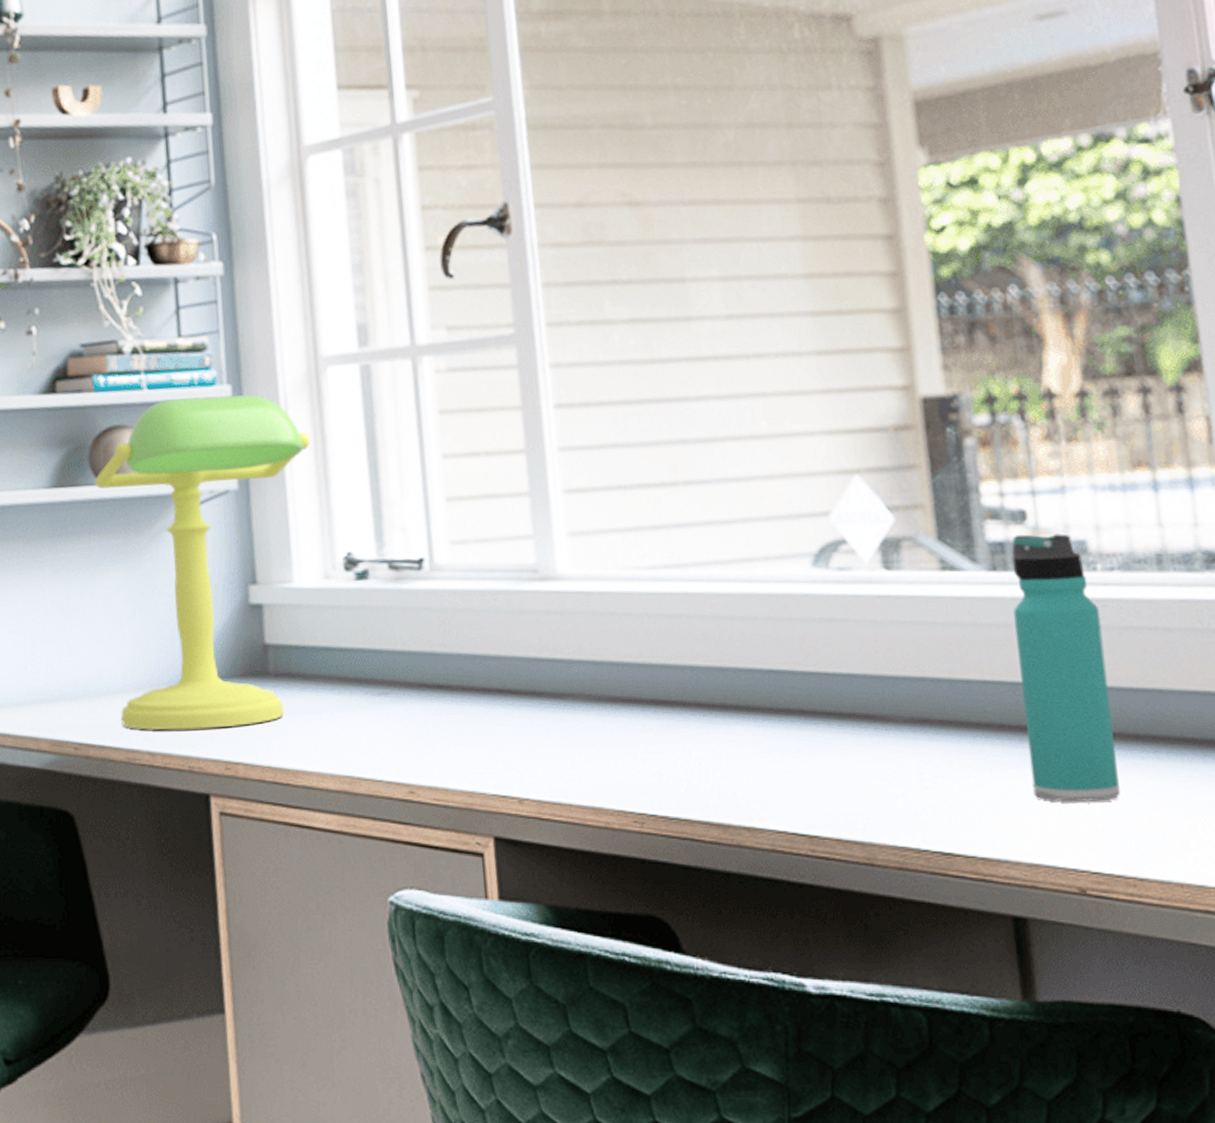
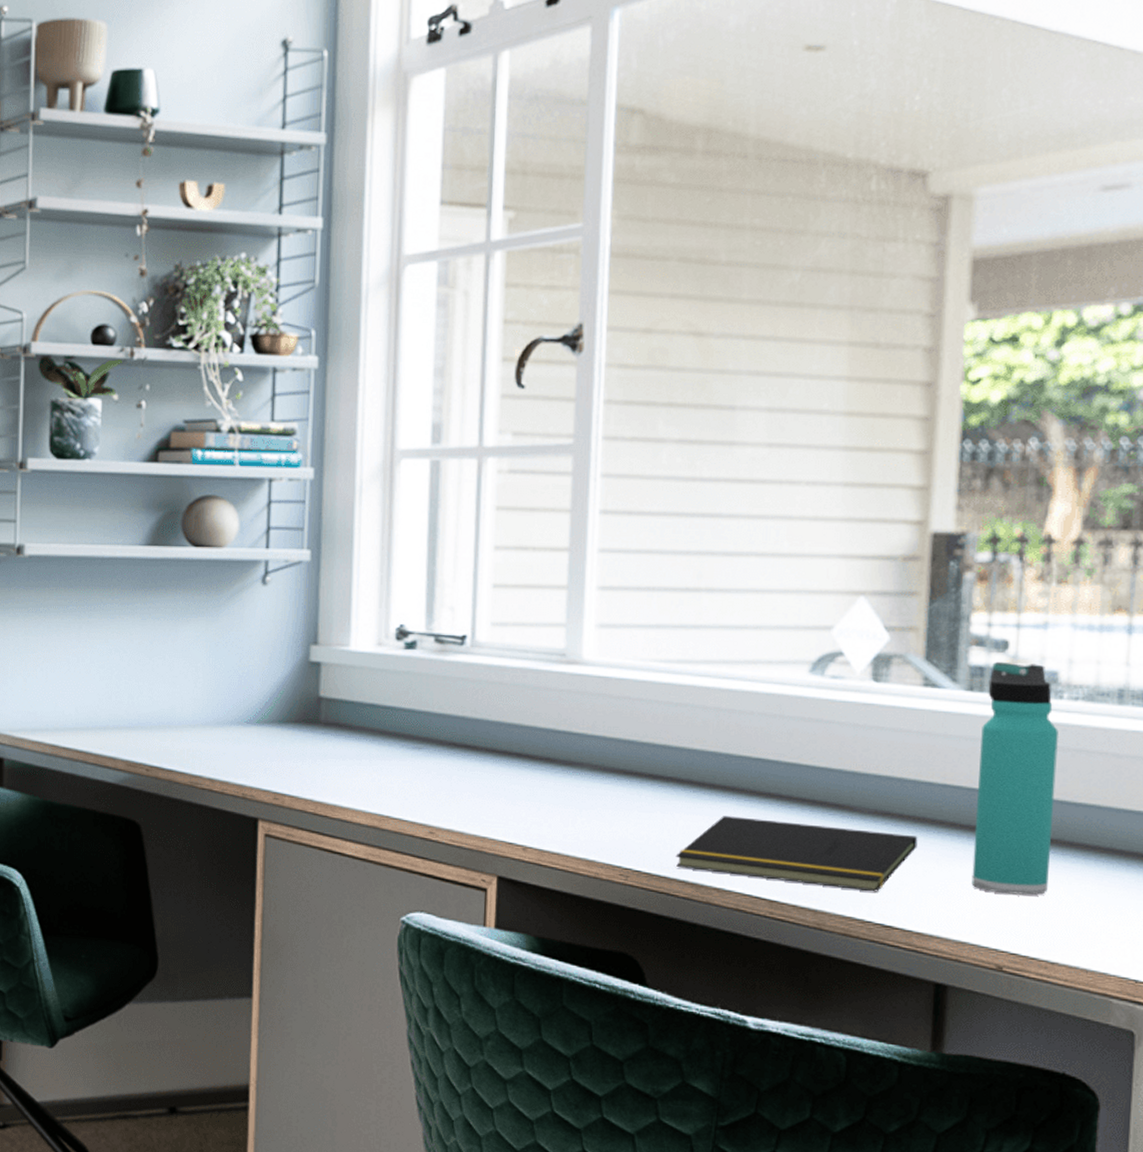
desk lamp: present [95,394,311,731] -> none [185,476,379,765]
notepad: none [694,740,966,815] -> present [675,816,918,892]

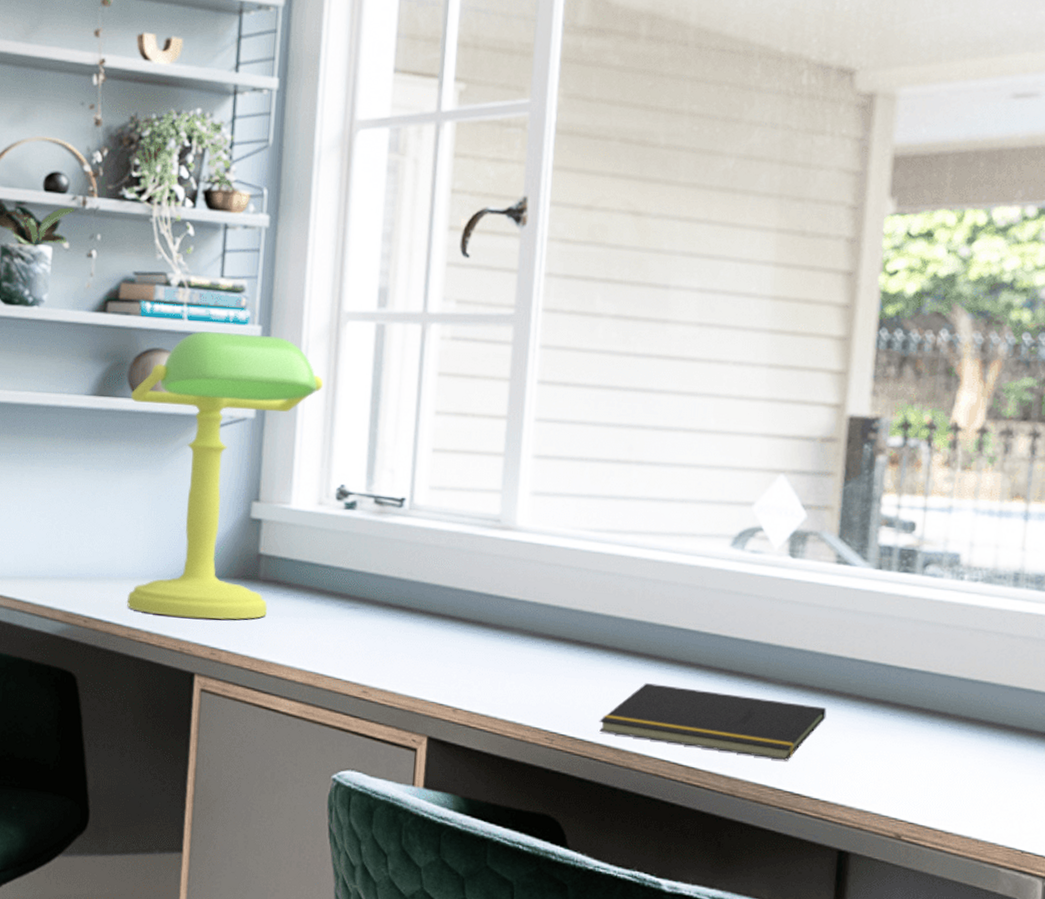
desk lamp: none [185,476,379,765] -> present [126,331,324,620]
thermos bottle: present [971,661,1058,895] -> none [875,542,959,767]

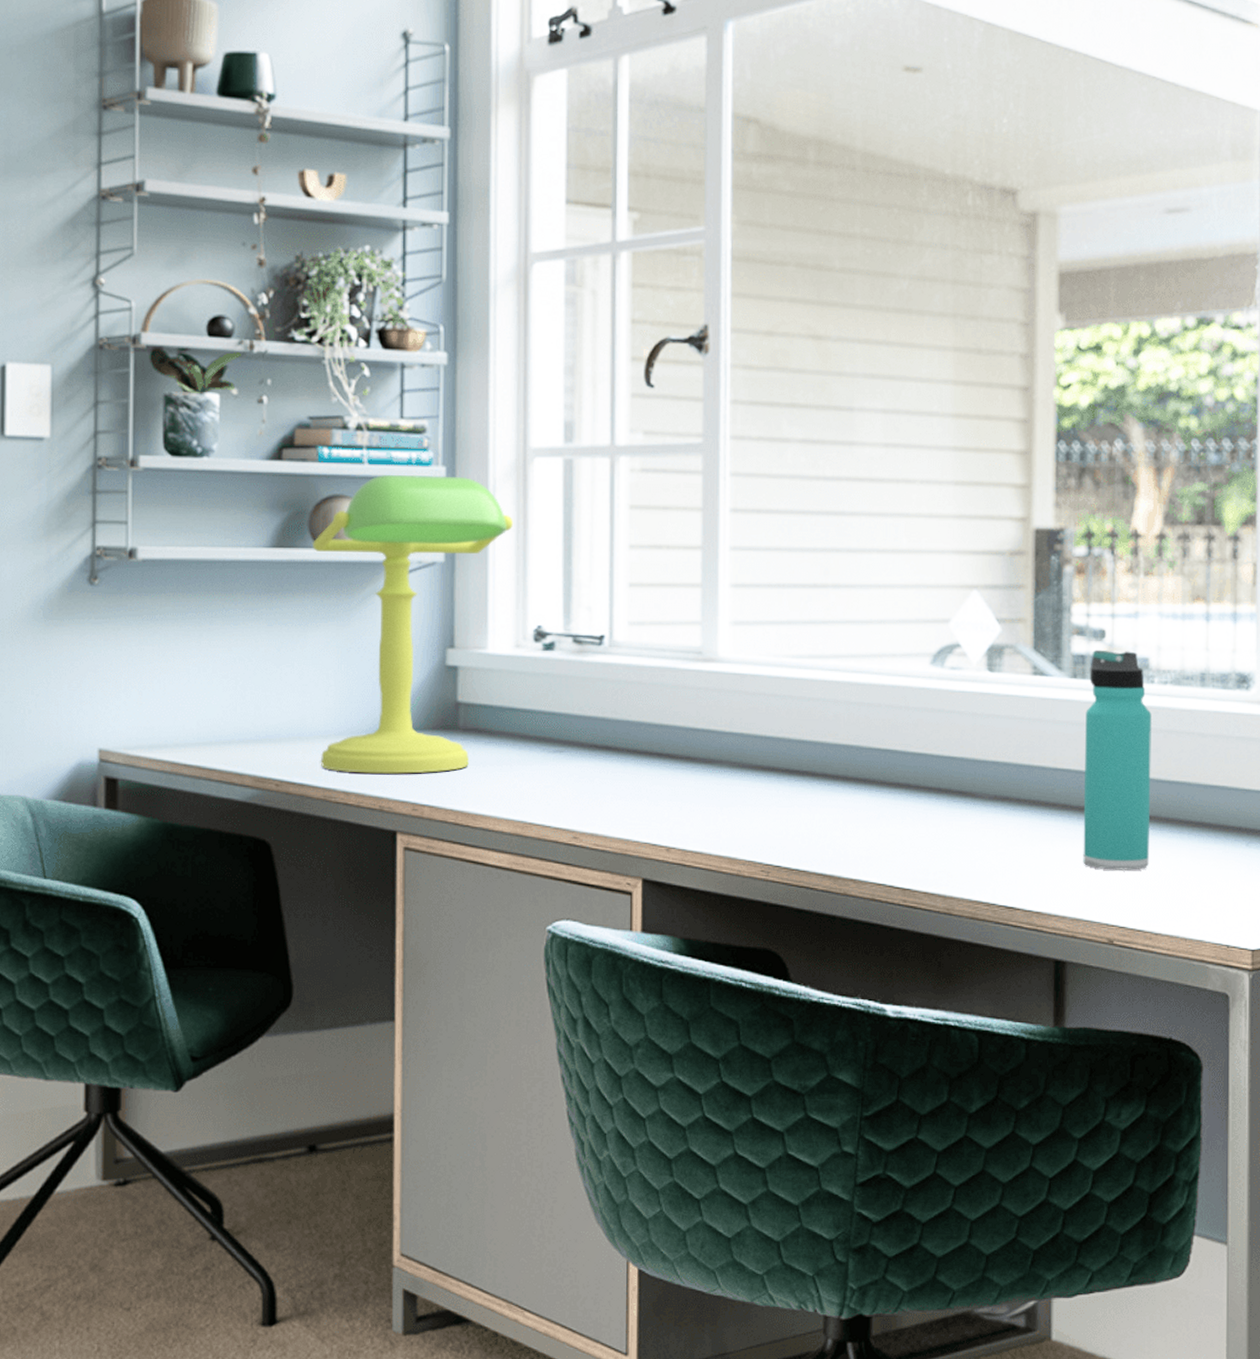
notepad: present [599,683,827,761] -> none [813,807,1034,875]
thermos bottle: none [875,542,959,767] -> present [1083,649,1152,870]

